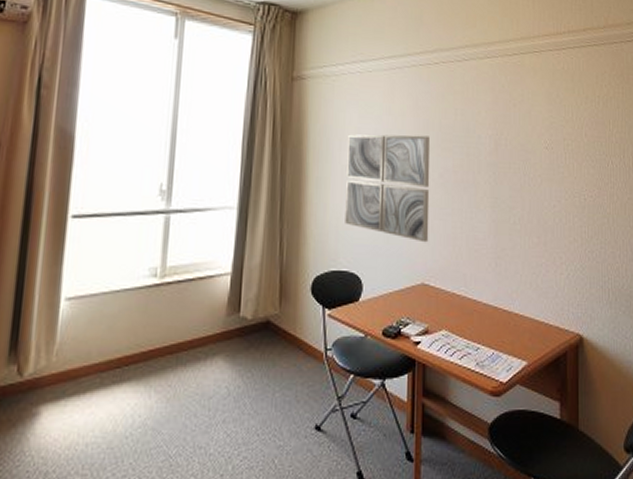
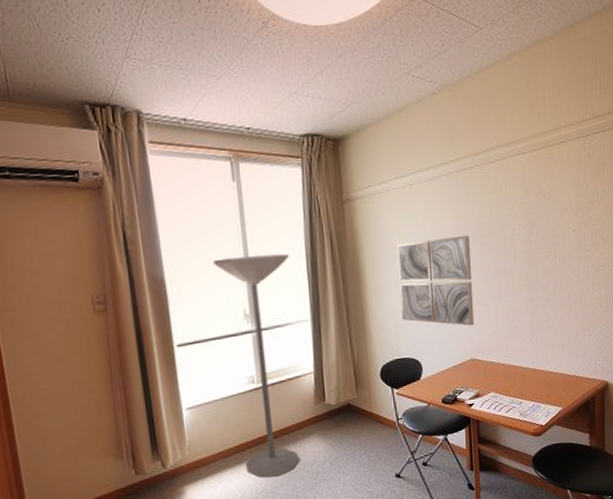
floor lamp: none [125,121,225,408] -> present [213,253,301,478]

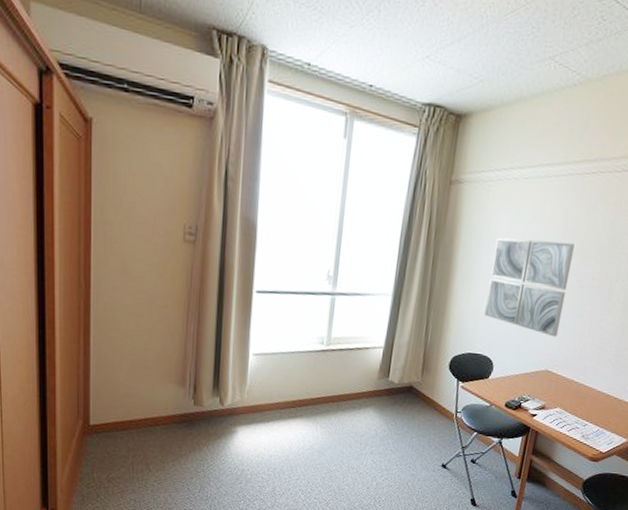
floor lamp: present [213,253,301,478] -> none [298,214,385,439]

